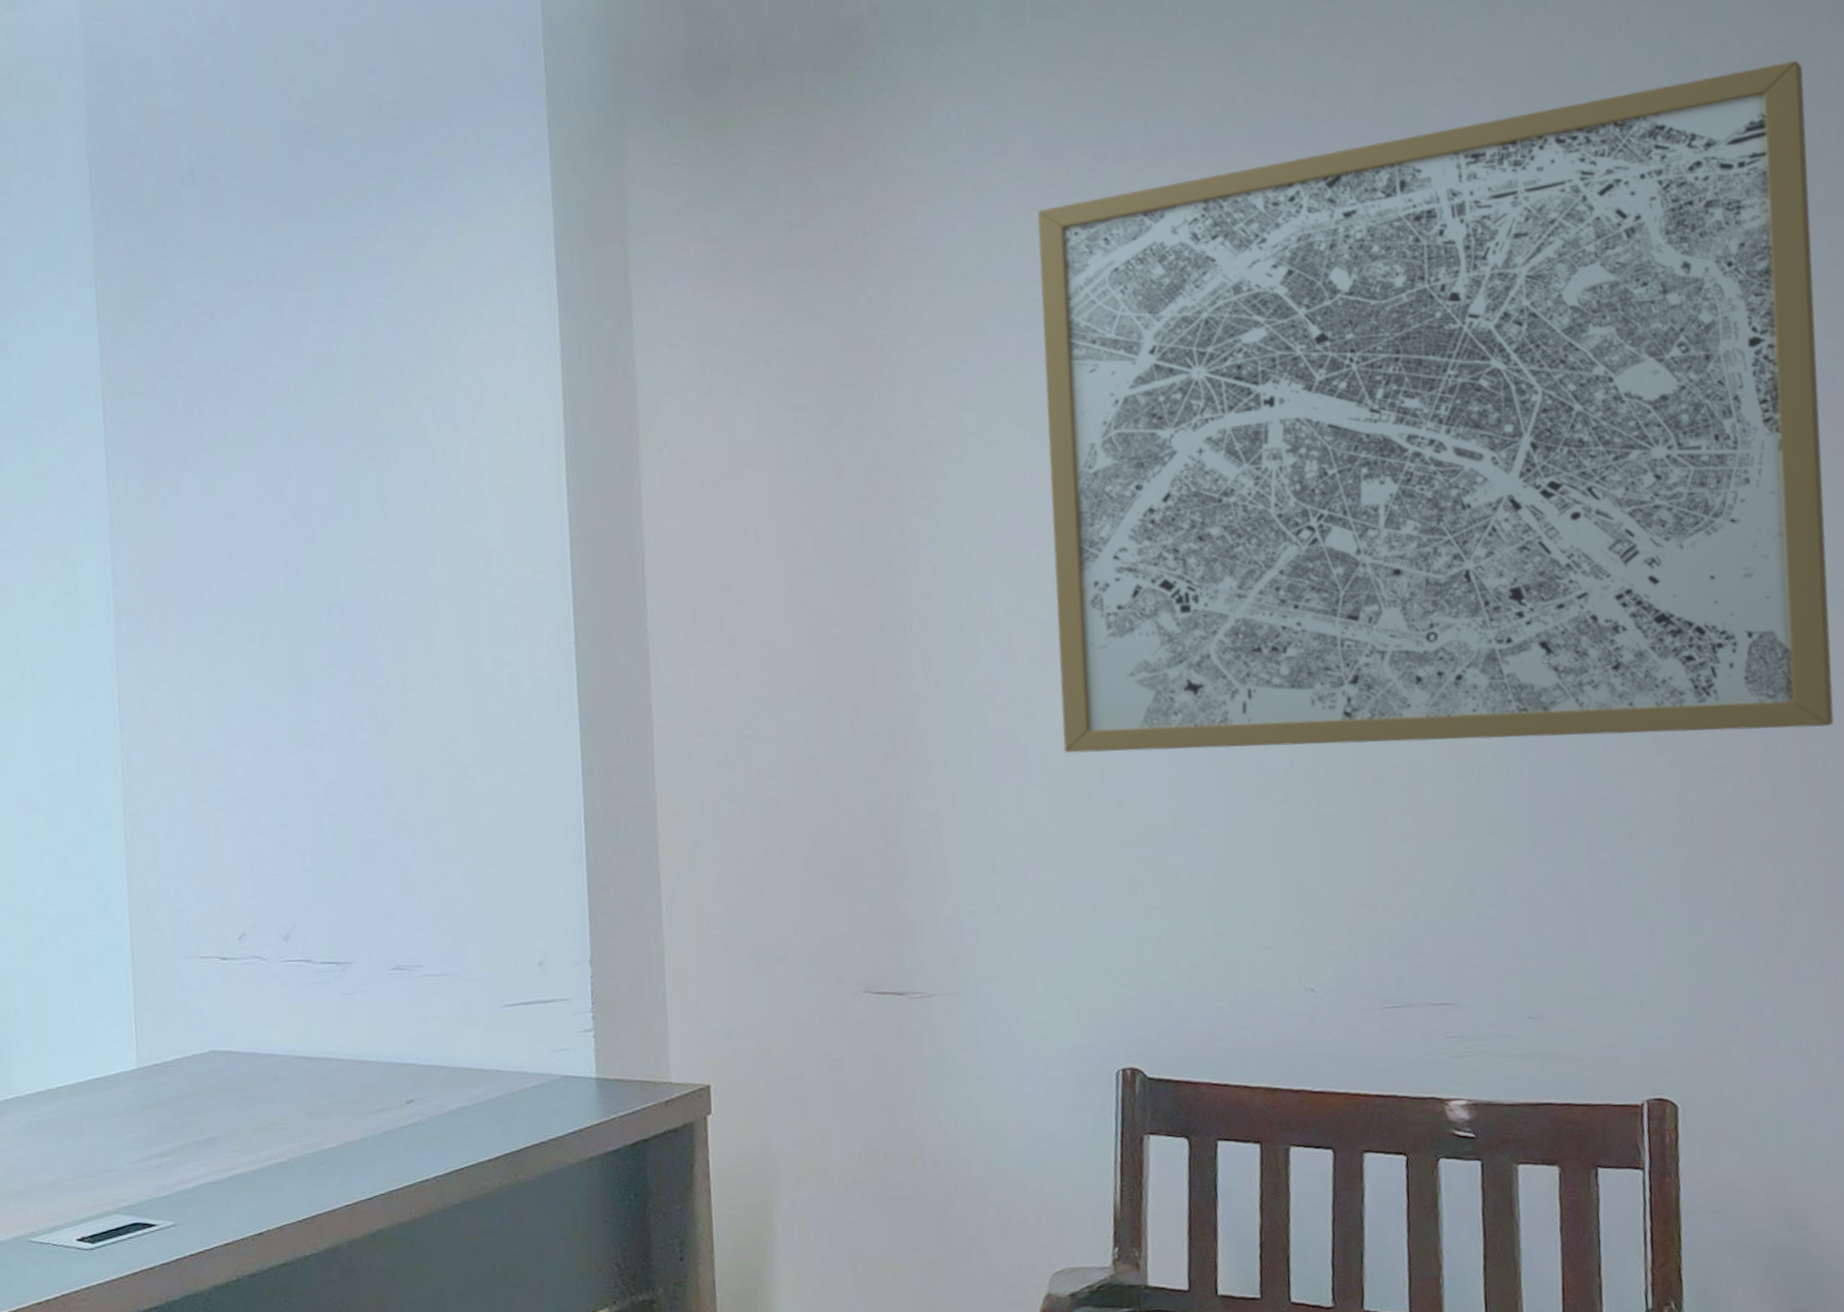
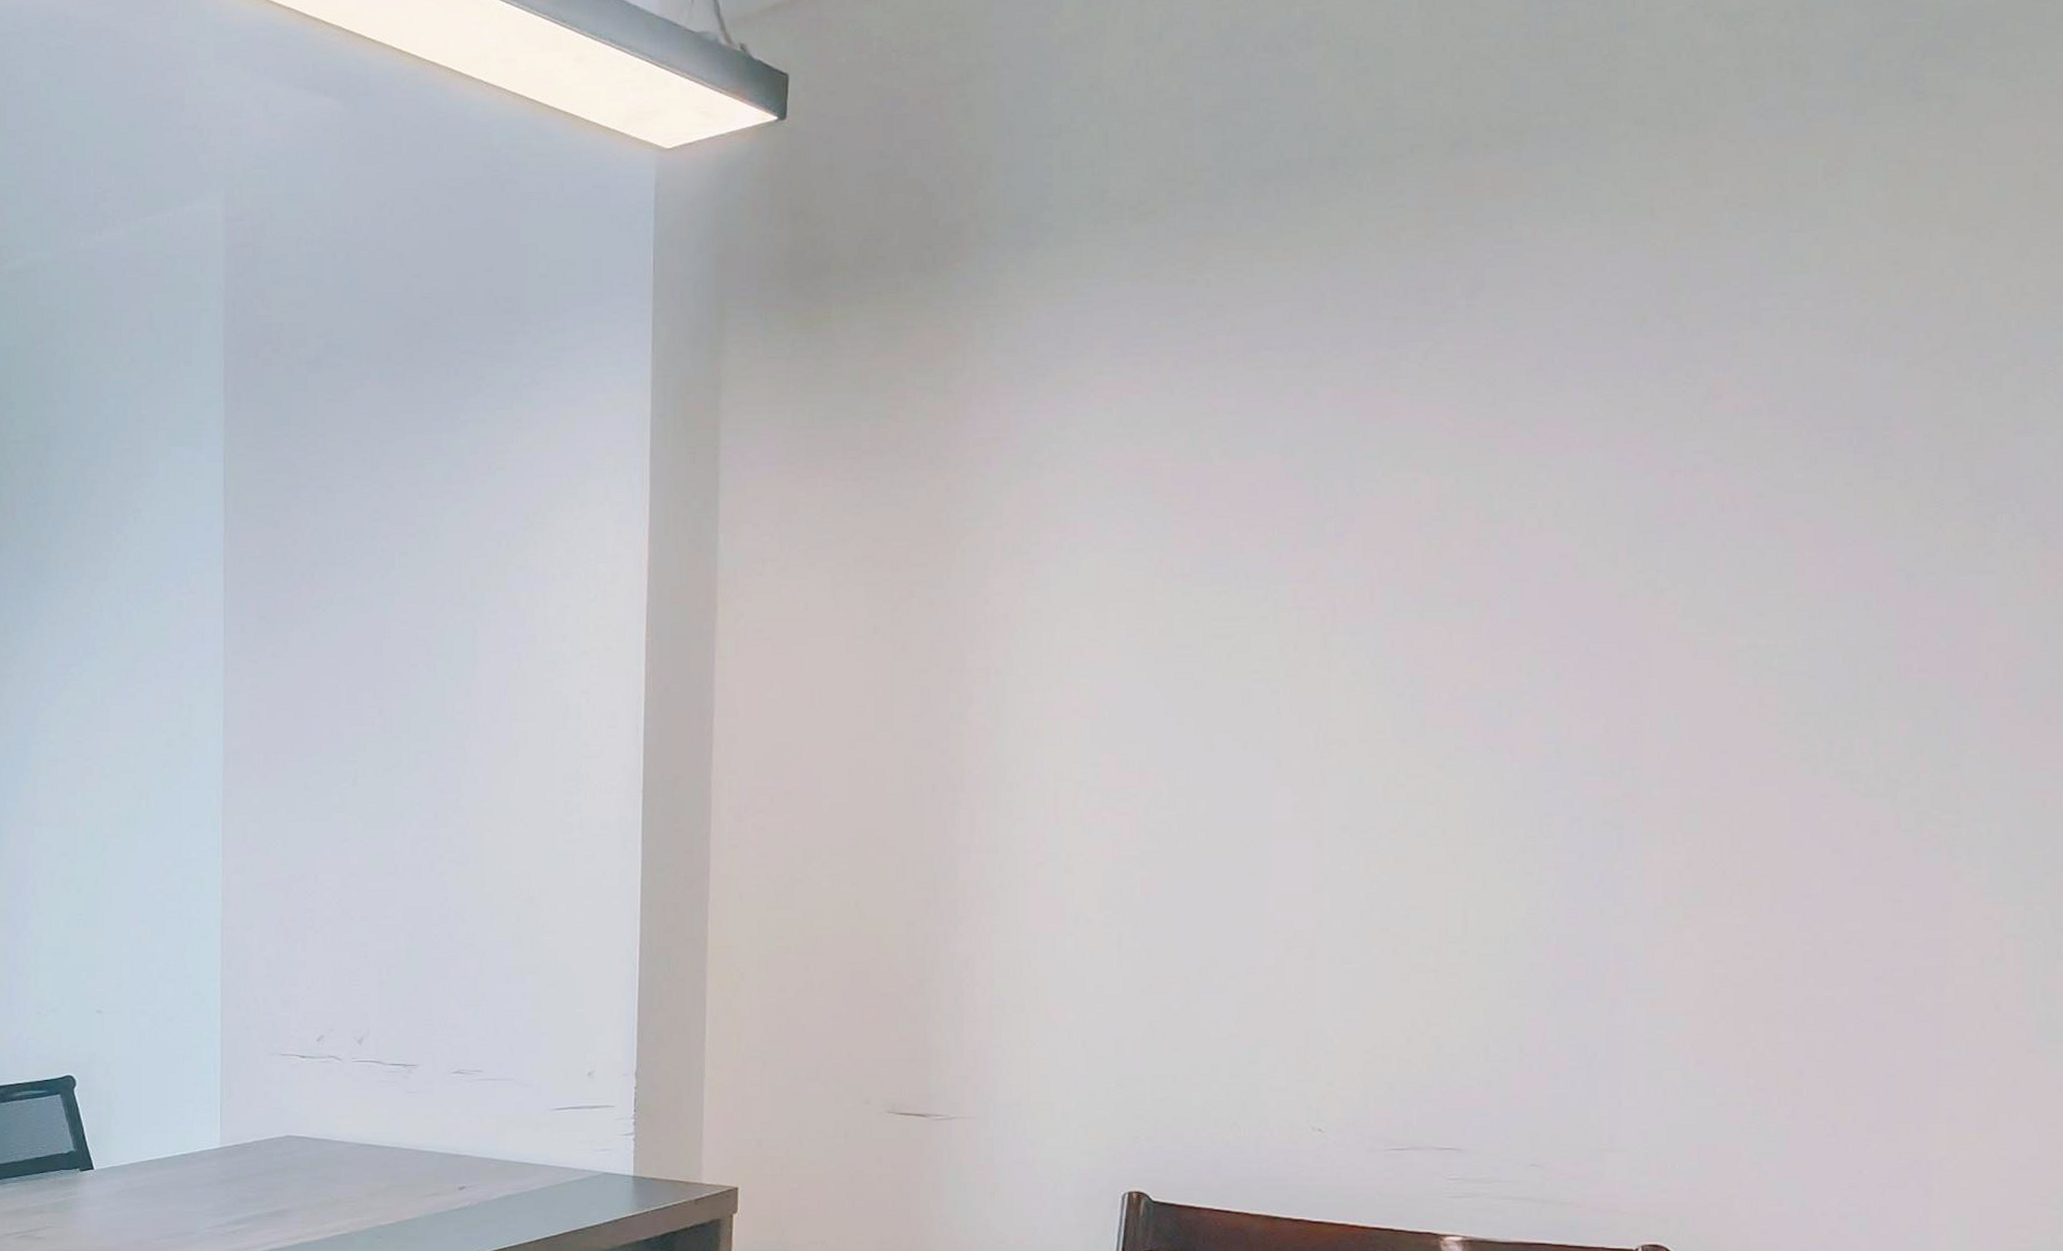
wall art: present [1037,60,1835,753] -> none [1099,268,1916,909]

